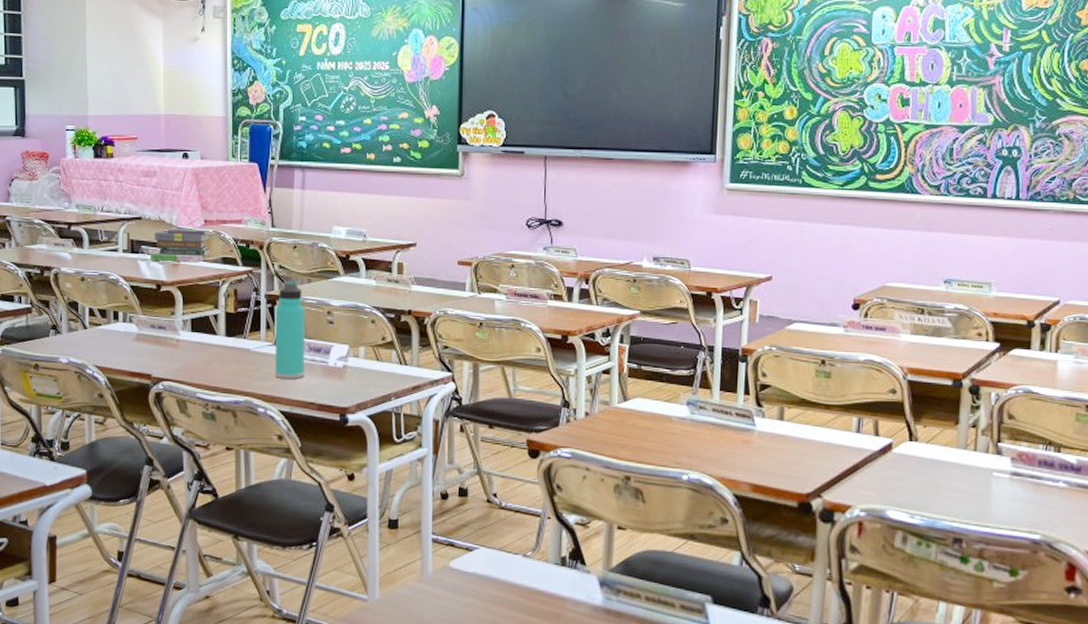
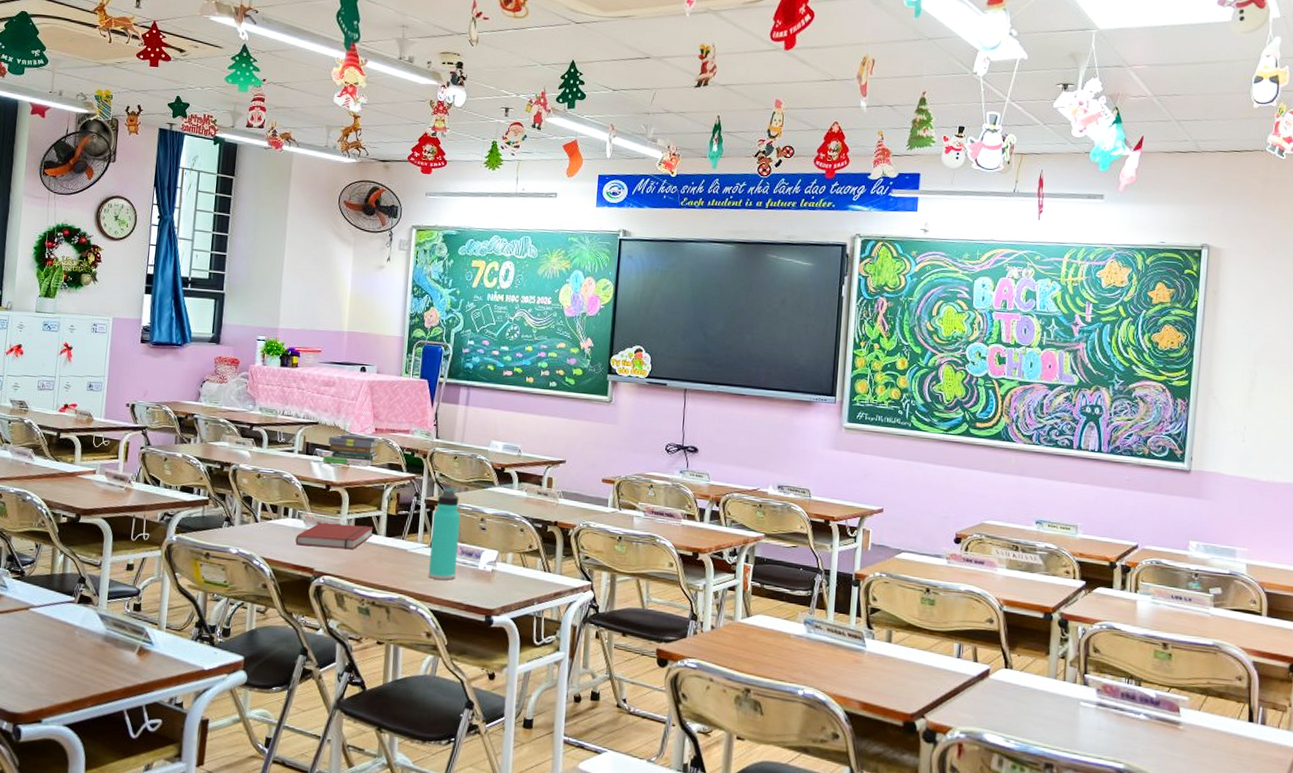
book: none [129,325,212,353] -> present [295,522,374,550]

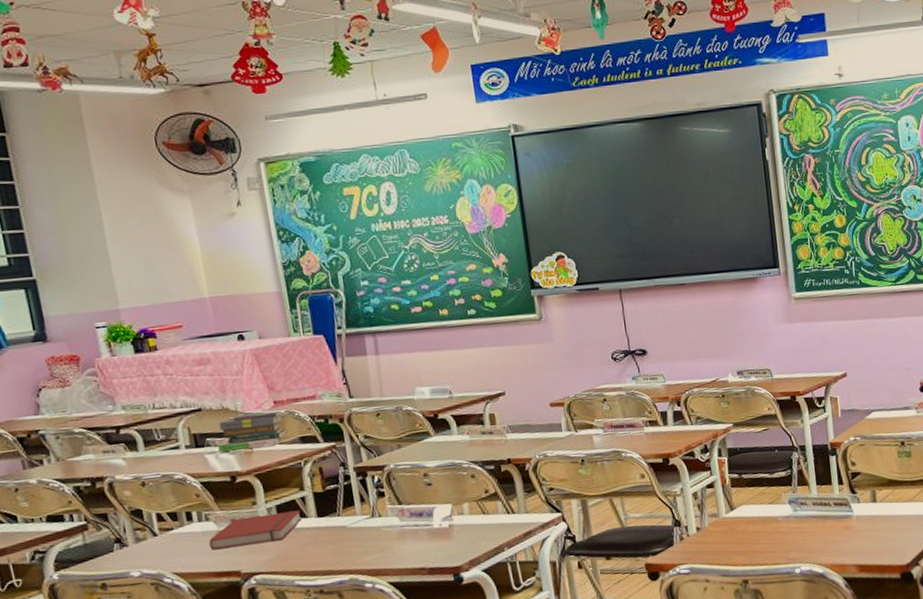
thermos bottle: present [428,488,460,580] -> none [367,448,409,550]

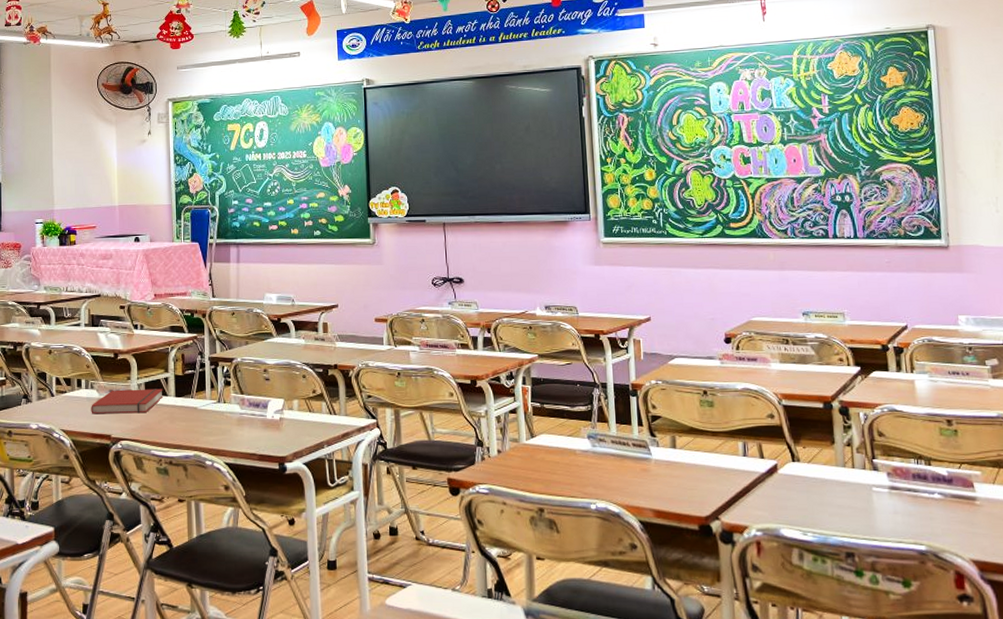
books: present [218,410,287,452] -> none [108,302,161,332]

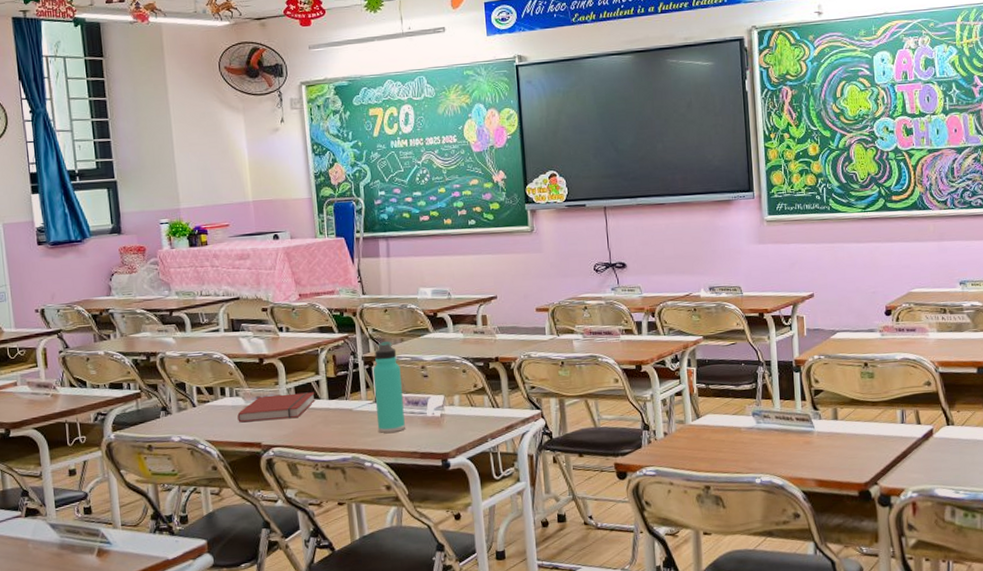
thermos bottle: none [218,344,246,433] -> present [372,341,405,433]

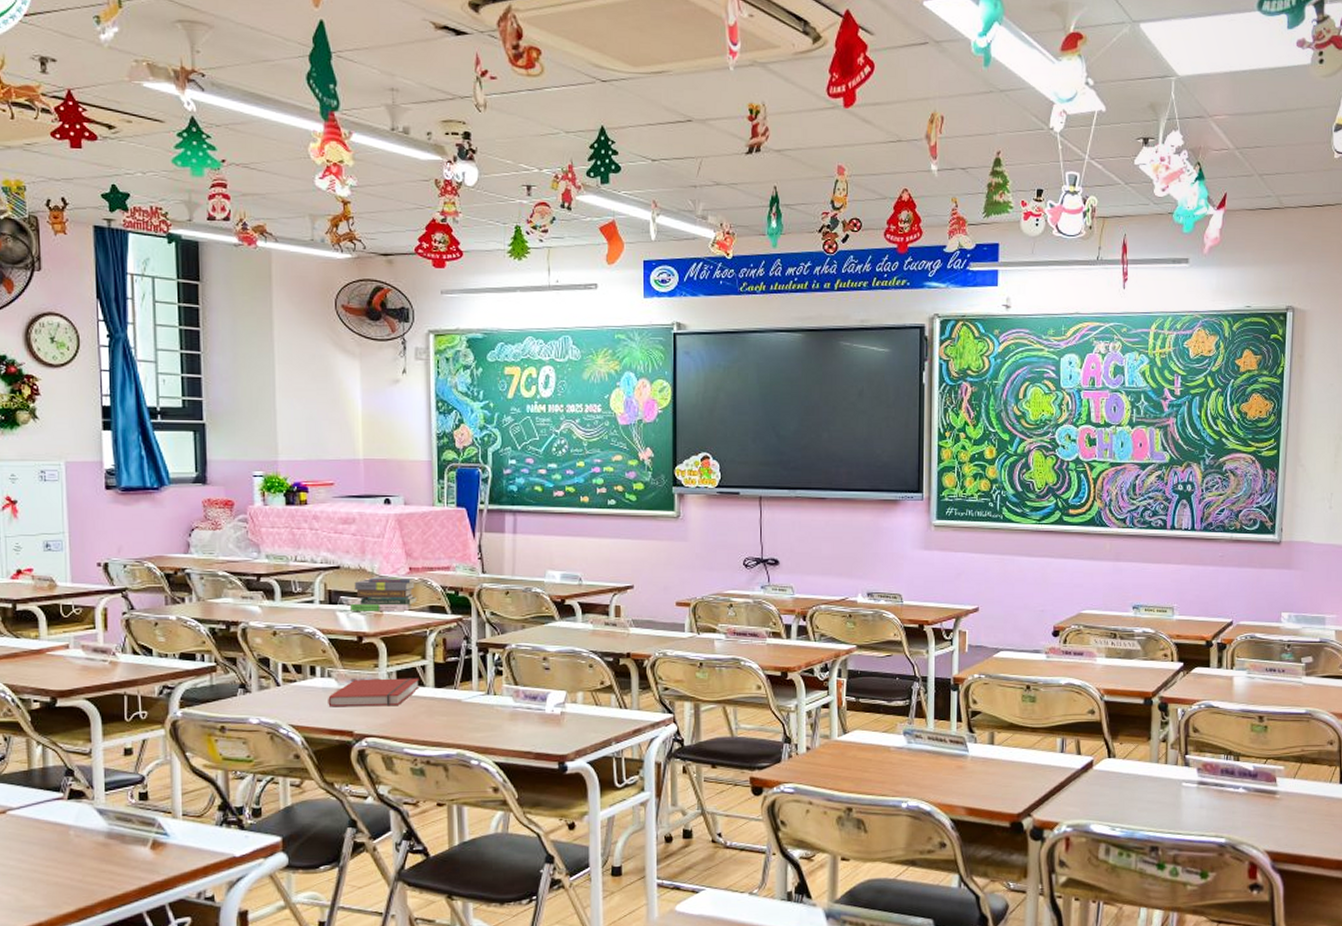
books: none [251,302,308,337] -> present [350,577,417,611]
thermos bottle: present [372,341,405,433] -> none [487,627,520,729]

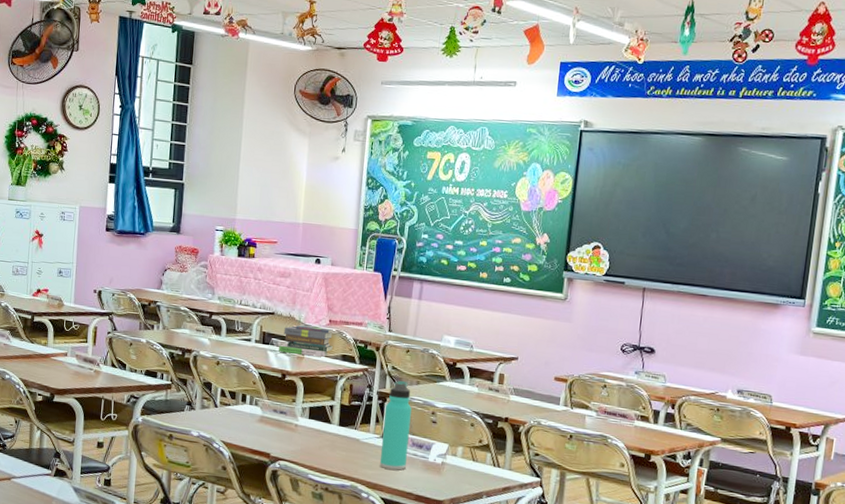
book: present [328,678,420,707] -> none [253,410,327,437]
thermos bottle: none [487,627,520,729] -> present [379,381,412,471]

